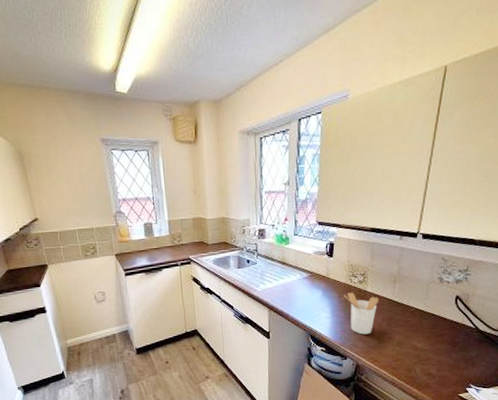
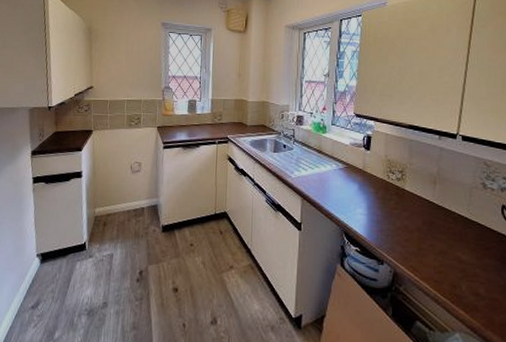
utensil holder: present [343,292,378,335] -> none [380,189,418,238]

